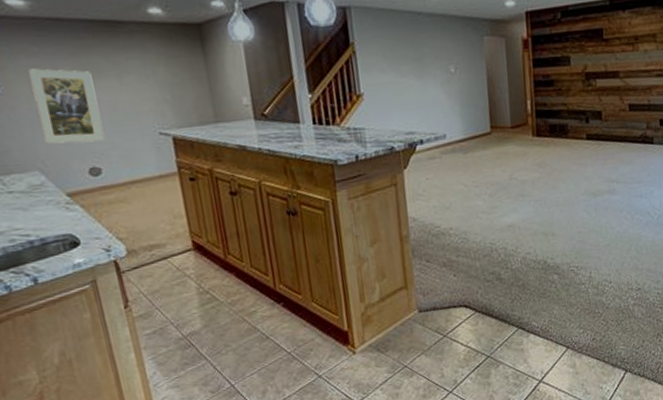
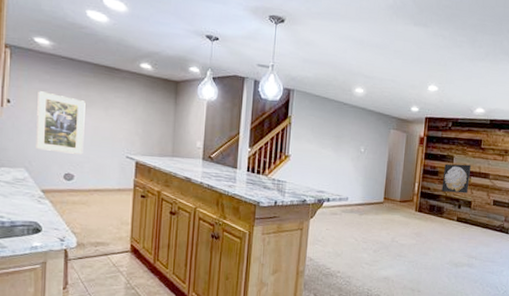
wall art: none [560,64,595,105] -> present [441,164,472,194]

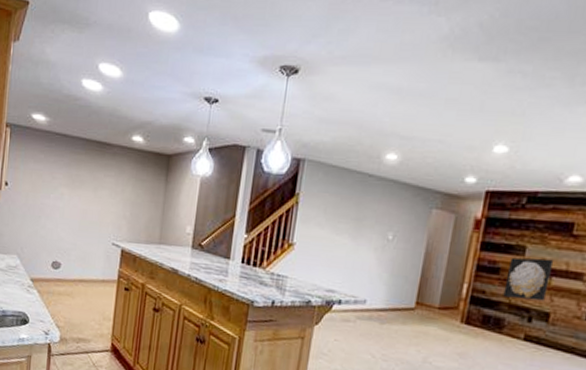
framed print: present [36,91,86,155] -> none [28,172,76,241]

